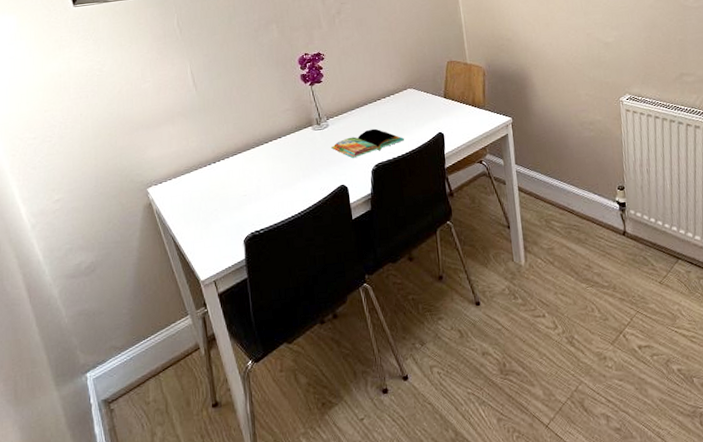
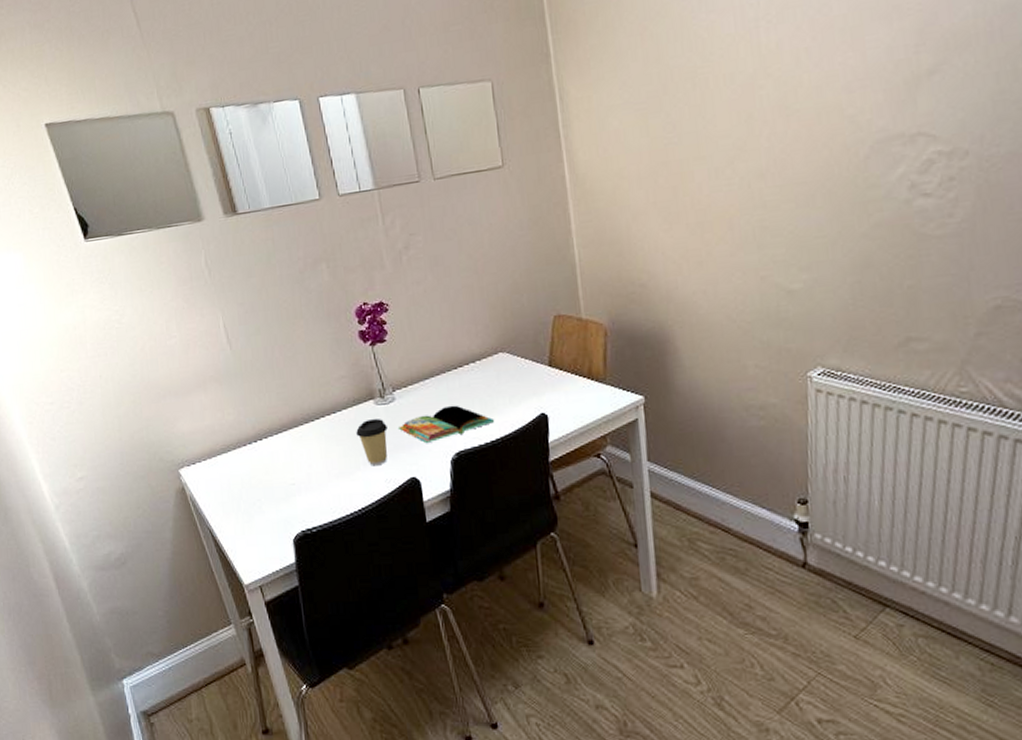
coffee cup: none [297,140,322,178] -> present [356,418,388,466]

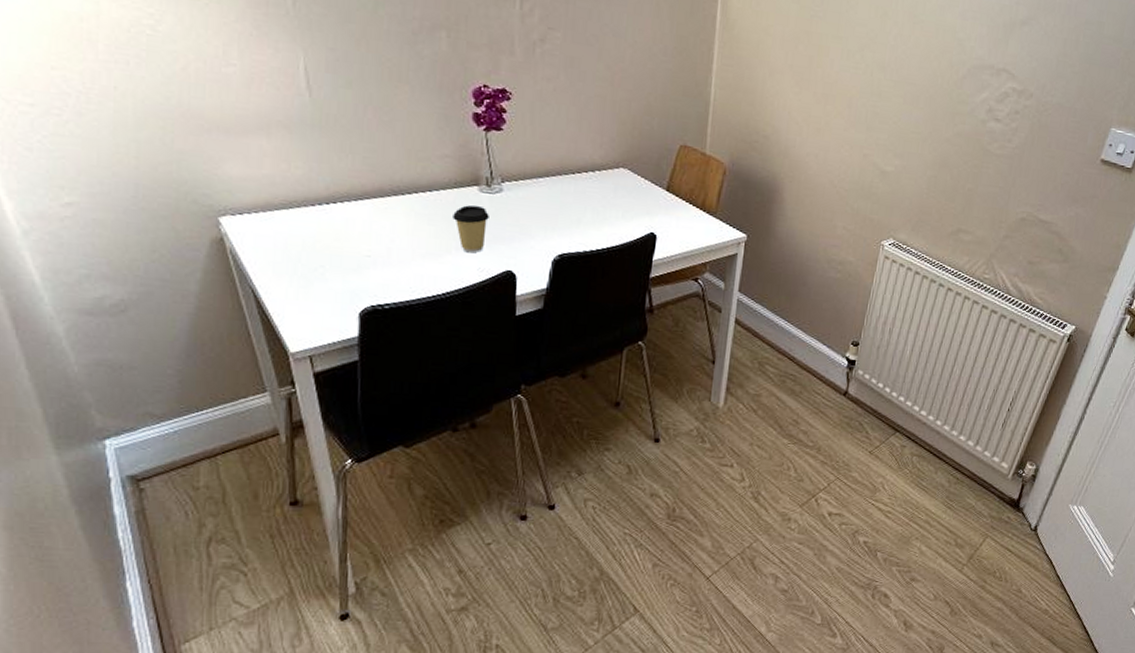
book: present [397,405,494,444] -> none [500,207,603,241]

